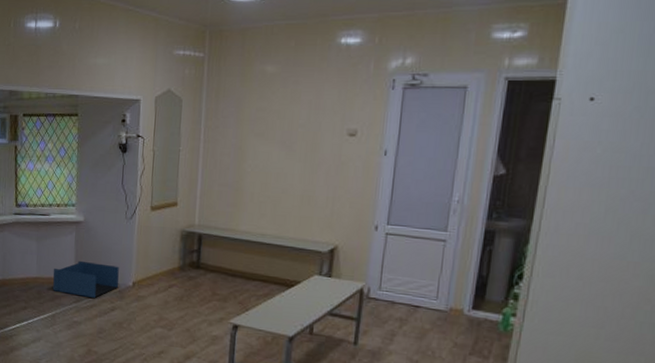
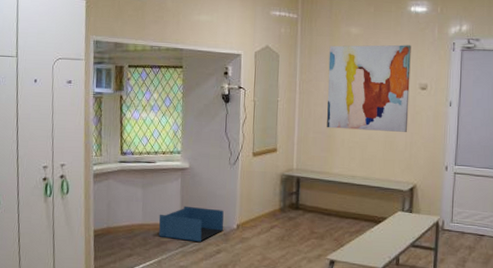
wall art: none [234,83,339,186] -> present [327,44,411,132]

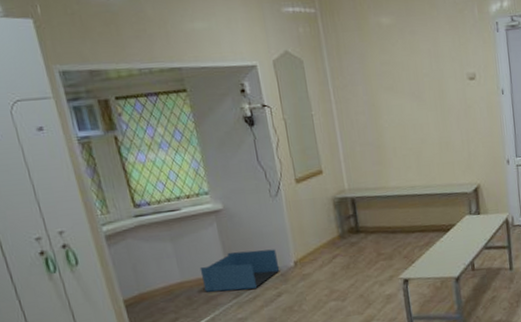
wall art: present [327,44,411,132] -> none [360,30,463,138]

